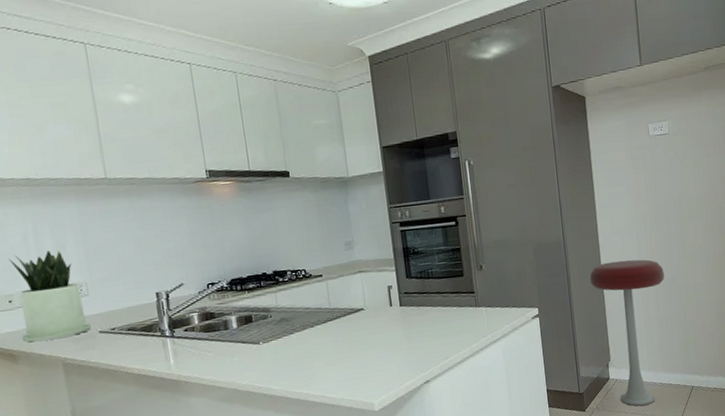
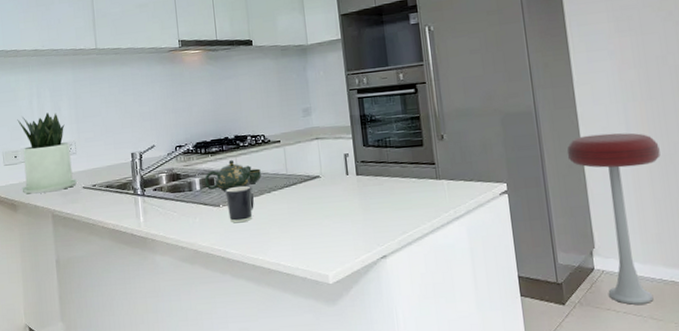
tea set: none [241,295,303,329] -> present [204,159,261,192]
mug: none [265,321,297,360] -> present [225,185,254,223]

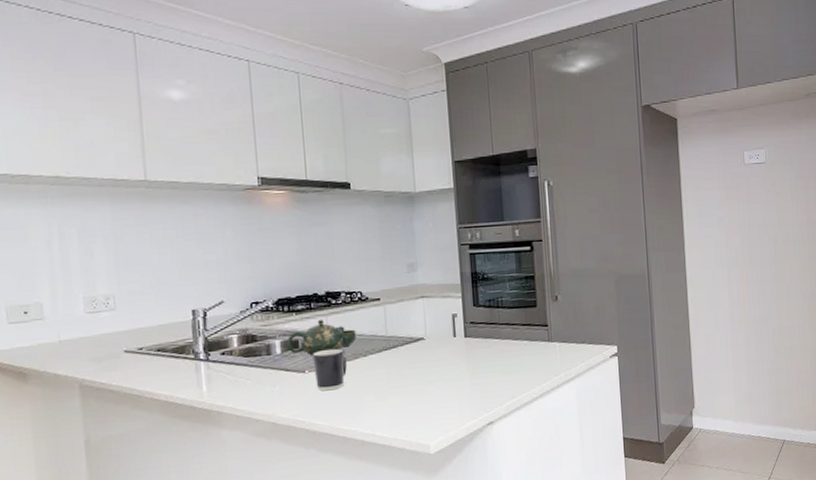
planter: present [17,112,78,194] -> none [28,257,117,360]
bar stool: present [566,133,661,306] -> none [675,297,756,461]

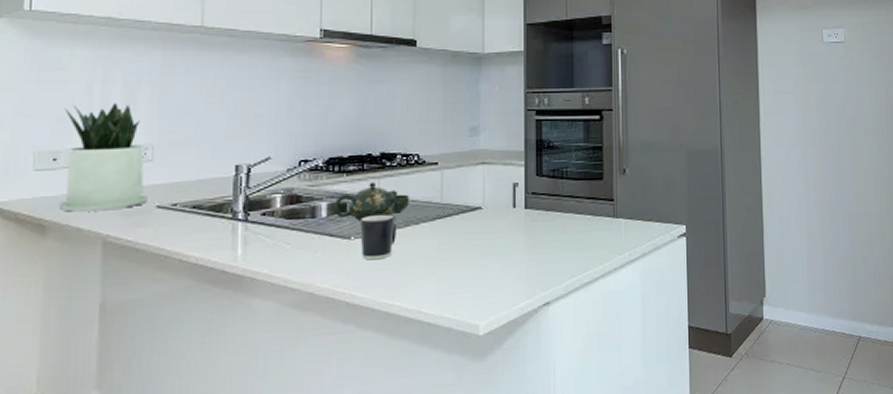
planter: none [28,257,117,360] -> present [56,103,150,212]

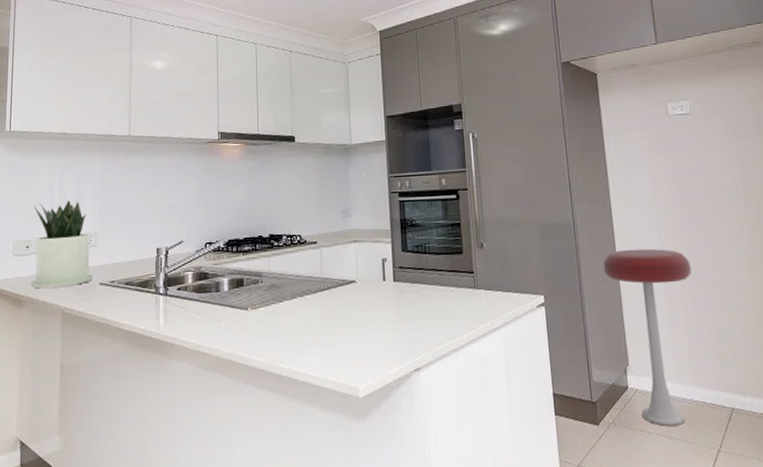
tea set: present [334,181,409,221] -> none [233,259,294,294]
mug: present [360,214,396,260] -> none [255,288,285,329]
bar stool: none [747,178,833,357] -> present [603,248,692,427]

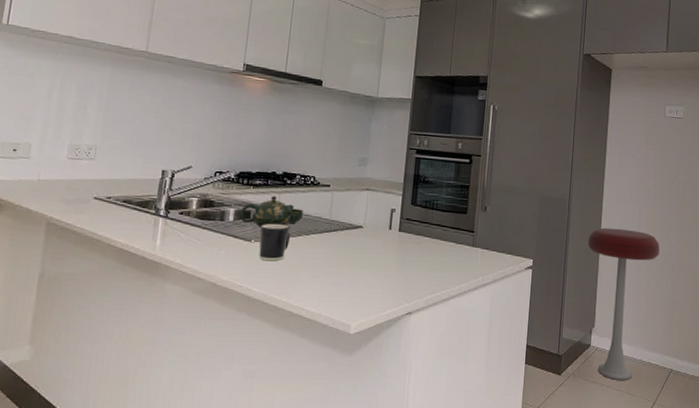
planter: present [29,200,95,289] -> none [12,106,90,197]
tea set: none [233,259,294,294] -> present [239,195,303,227]
mug: none [255,288,285,329] -> present [258,223,290,261]

